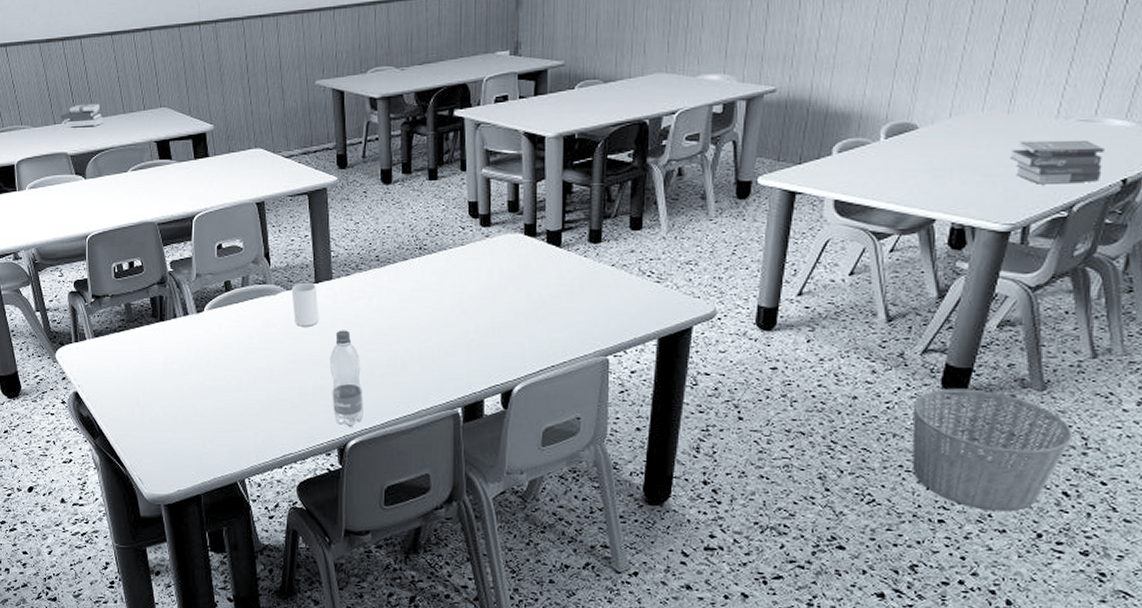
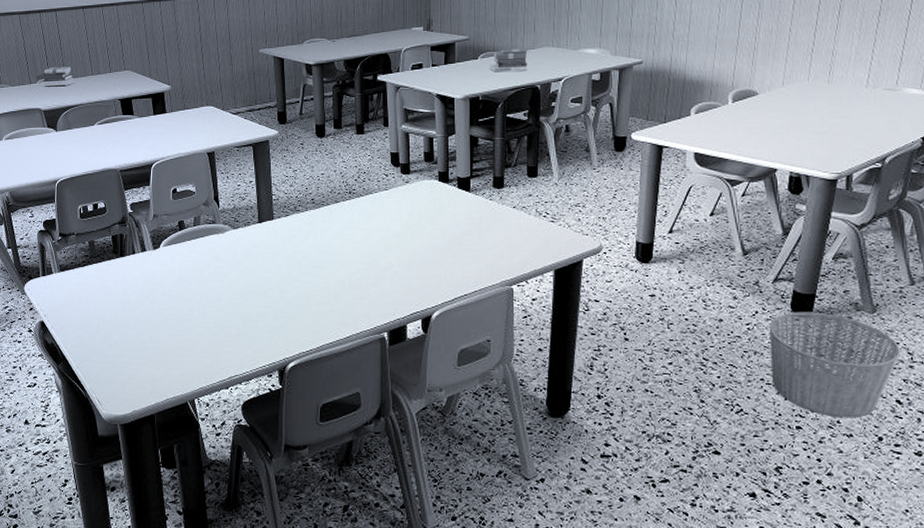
cup: present [291,282,319,327] -> none [238,222,262,261]
bottle: present [329,330,363,427] -> none [271,264,301,350]
books: none [588,75,635,105] -> present [490,49,528,73]
books: present [1011,139,1104,184] -> none [833,105,906,141]

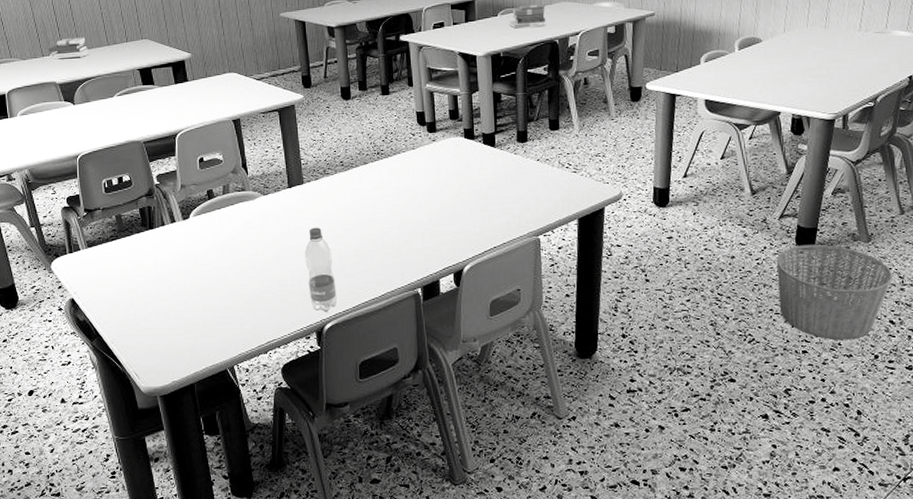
bottle: none [271,264,301,350] -> present [305,227,337,312]

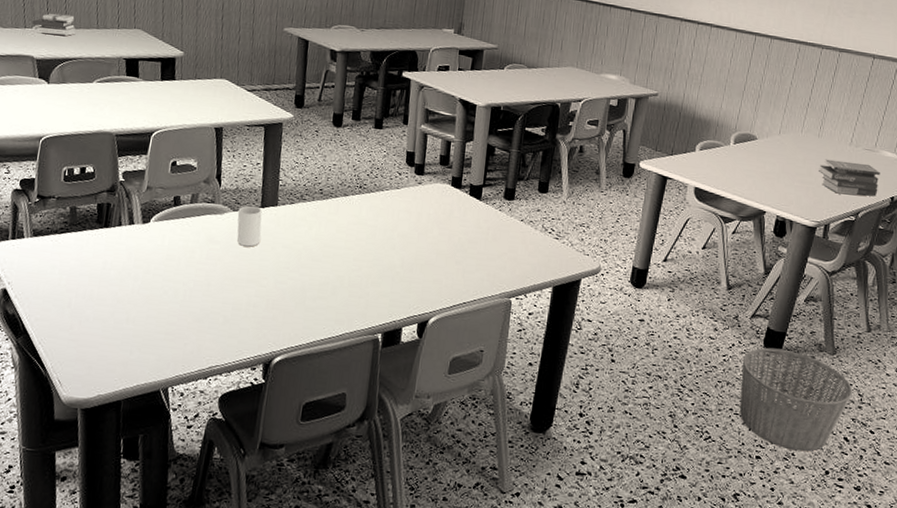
cup: none [268,187,294,226] -> present [237,205,262,247]
bottle: present [305,227,337,312] -> none [263,253,295,344]
books: present [509,4,546,29] -> none [514,63,553,87]
books: none [830,47,895,82] -> present [819,159,880,197]

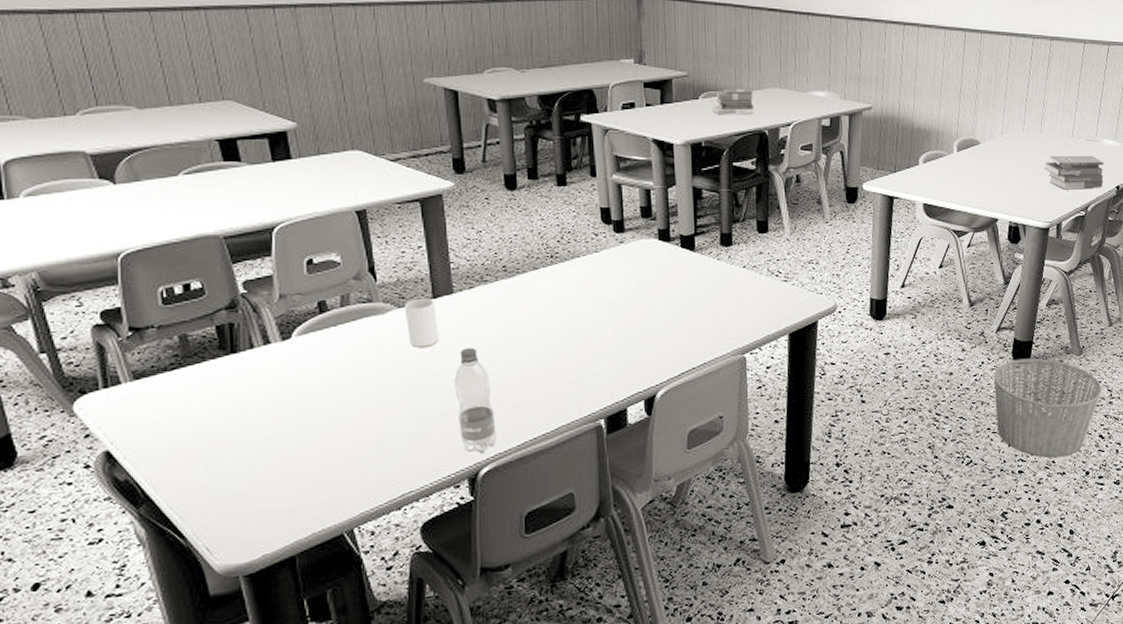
books: present [32,13,76,37] -> none [73,92,141,121]
bottle: none [263,253,295,344] -> present [454,347,496,453]
books: none [514,63,553,87] -> present [712,89,754,115]

